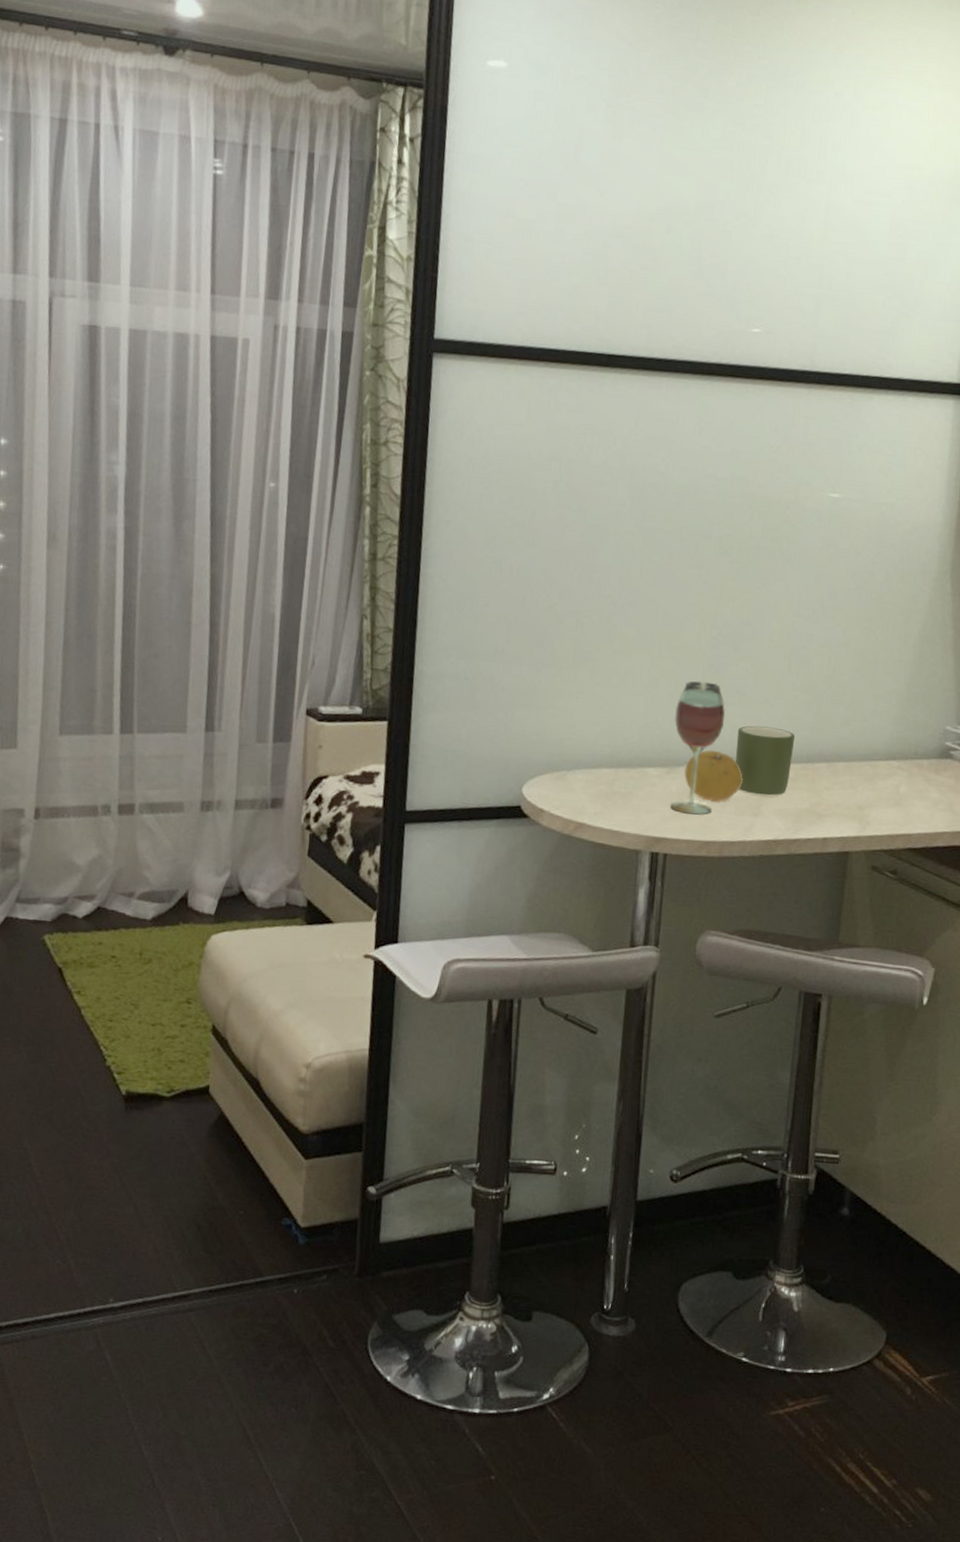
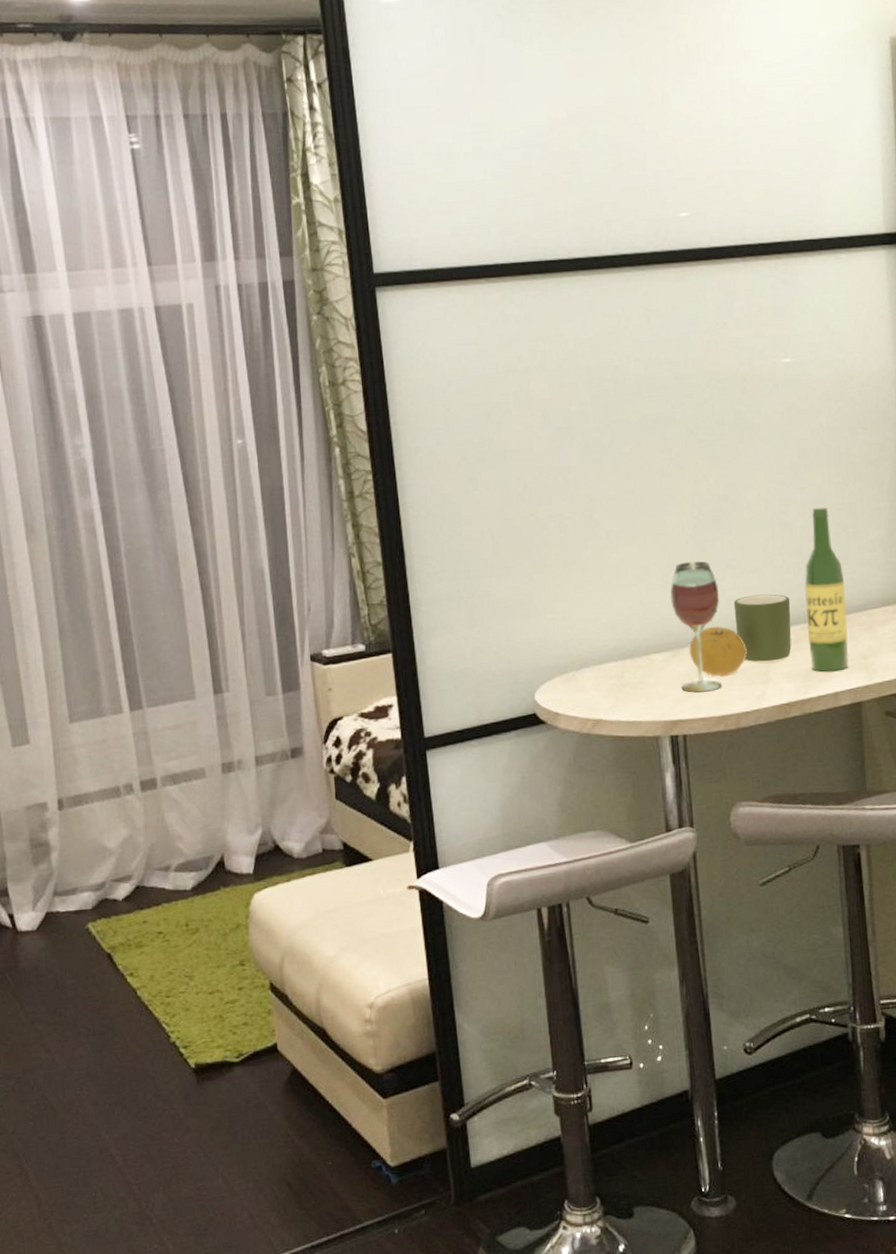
wine bottle: none [804,648,854,817] -> present [804,507,849,672]

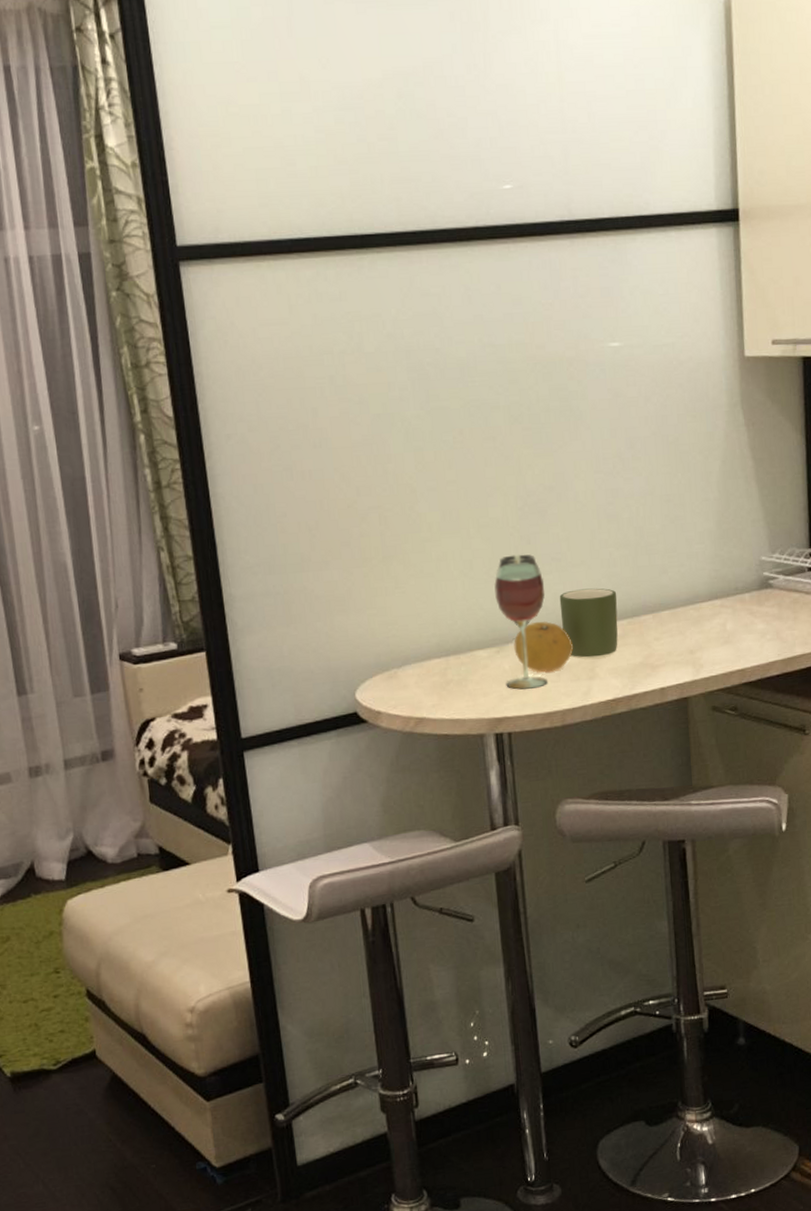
wine bottle: present [804,507,849,672] -> none [631,498,676,667]

